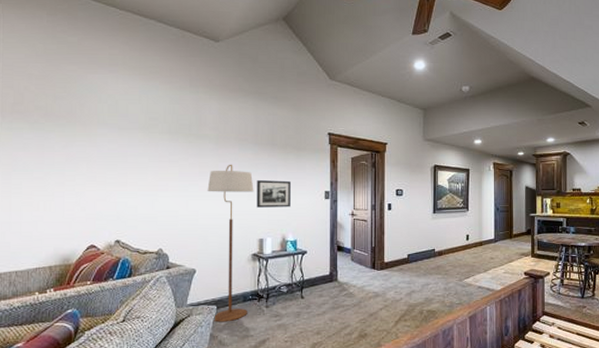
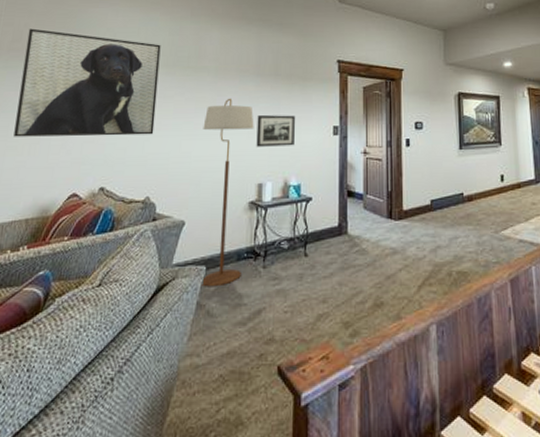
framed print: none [28,92,163,195] -> present [13,28,161,137]

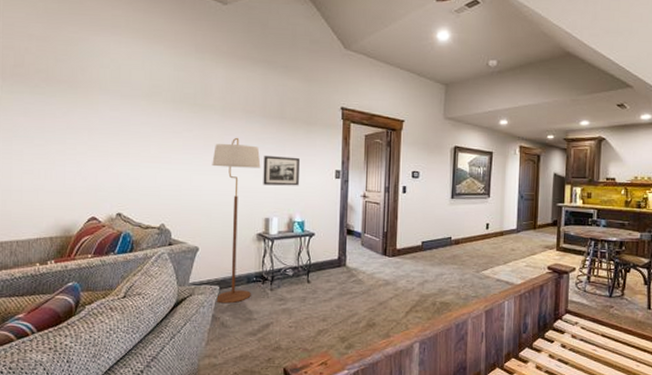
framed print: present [13,28,161,137] -> none [28,53,167,168]

